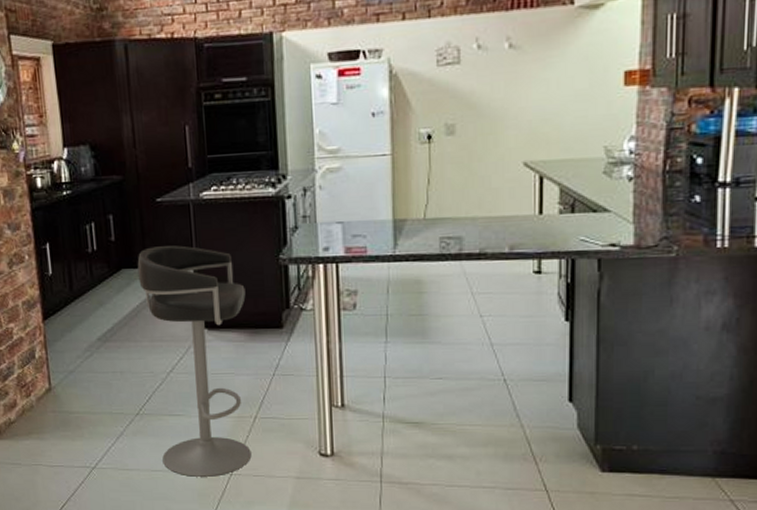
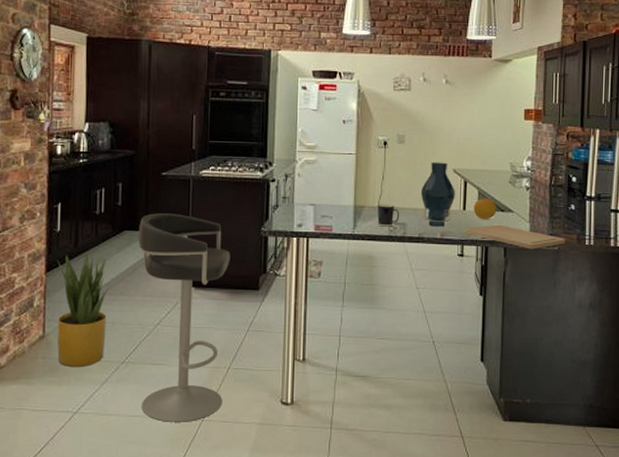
planter: none [54,295,116,420] -> present [57,251,109,367]
mug: none [422,214,454,243] -> present [377,204,400,227]
vase: none [480,154,527,239] -> present [420,162,455,227]
cutting board: none [543,229,686,259] -> present [465,224,565,250]
fruit: none [553,196,586,225] -> present [473,198,497,220]

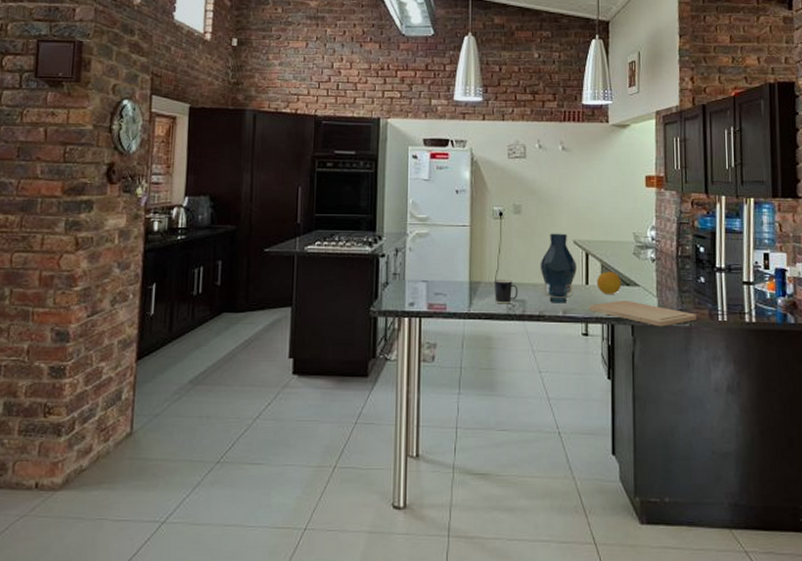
planter: present [57,251,109,367] -> none [145,337,205,468]
bar stool: present [138,213,230,422] -> none [237,293,337,532]

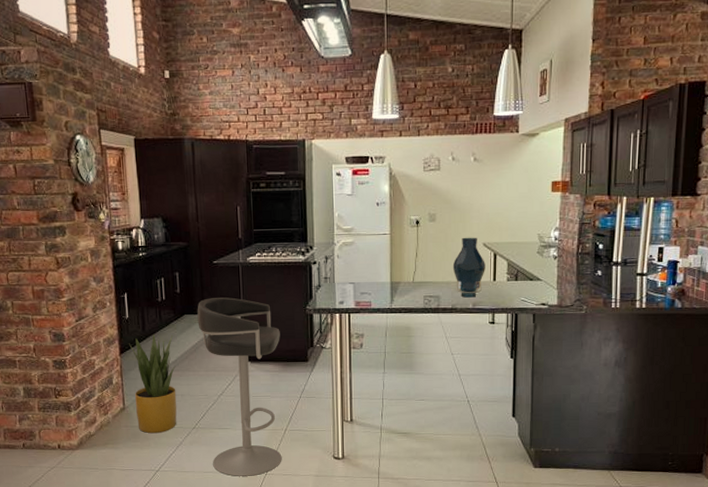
planter: none [145,337,205,468] -> present [129,334,177,433]
bar stool: none [237,293,337,532] -> present [197,297,282,476]
mug: present [493,280,519,304] -> none [411,279,434,300]
cutting board: present [589,300,697,327] -> none [496,292,592,315]
fruit: present [596,271,621,295] -> none [503,268,525,289]

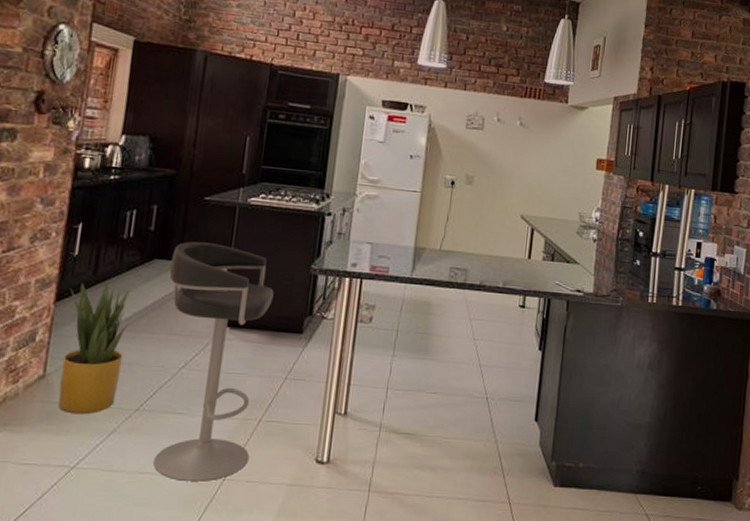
vase: present [452,237,485,298] -> none [485,206,522,275]

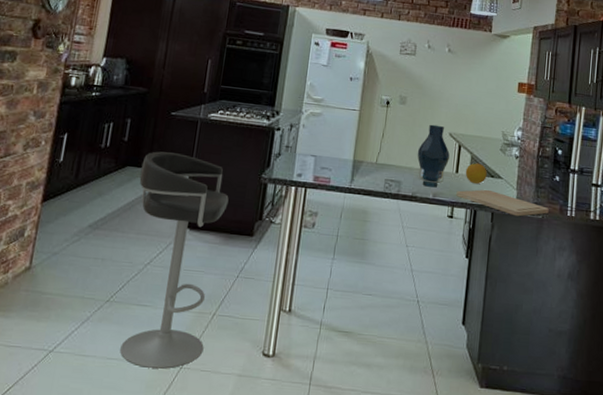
planter: present [58,280,133,414] -> none [41,184,108,303]
vase: none [485,206,522,275] -> present [417,124,450,188]
cutting board: none [528,276,629,305] -> present [456,189,549,217]
fruit: none [538,247,562,271] -> present [465,162,487,185]

